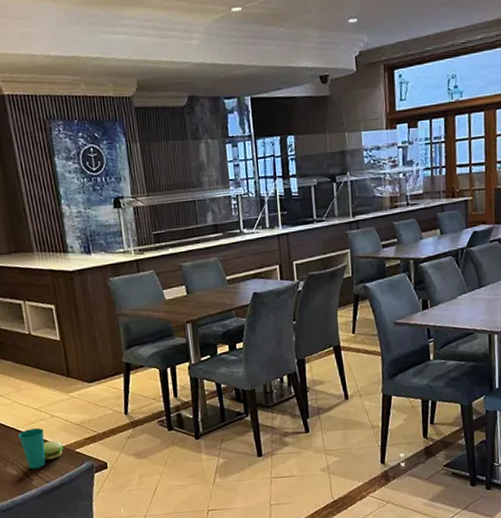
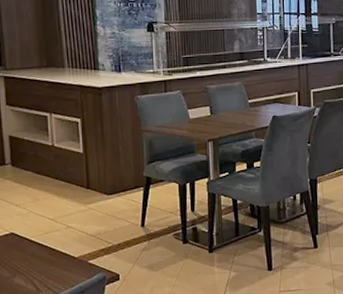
cup: present [19,428,63,469] -> none [31,238,76,280]

